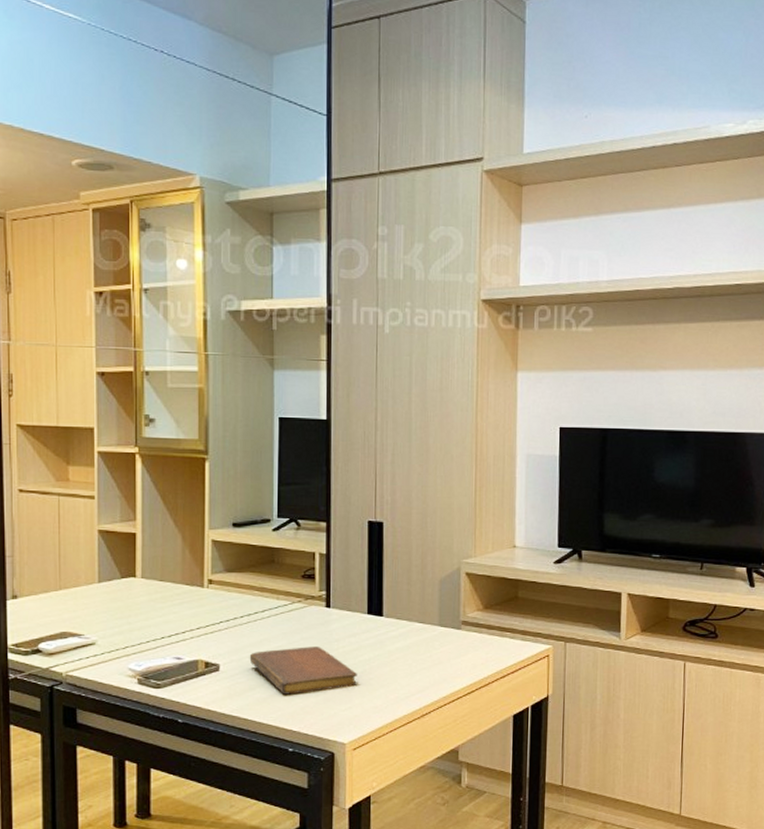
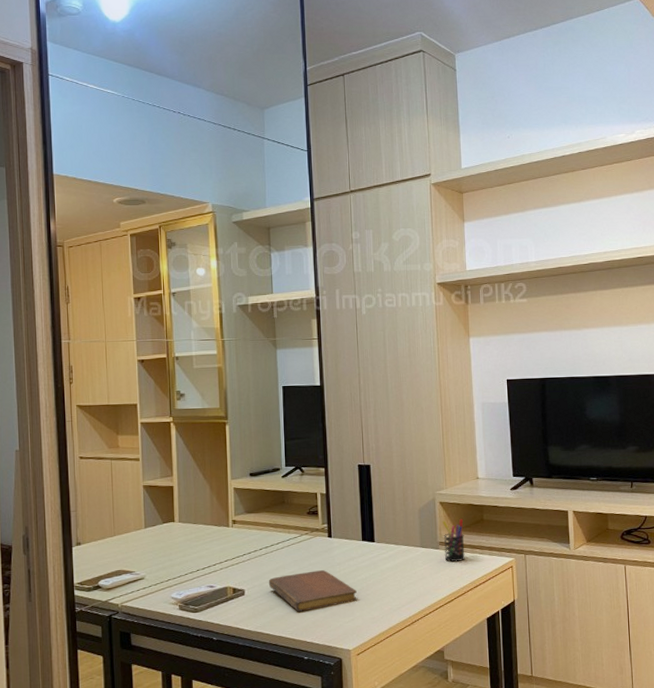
pen holder: none [468,594,494,645] -> present [442,518,465,562]

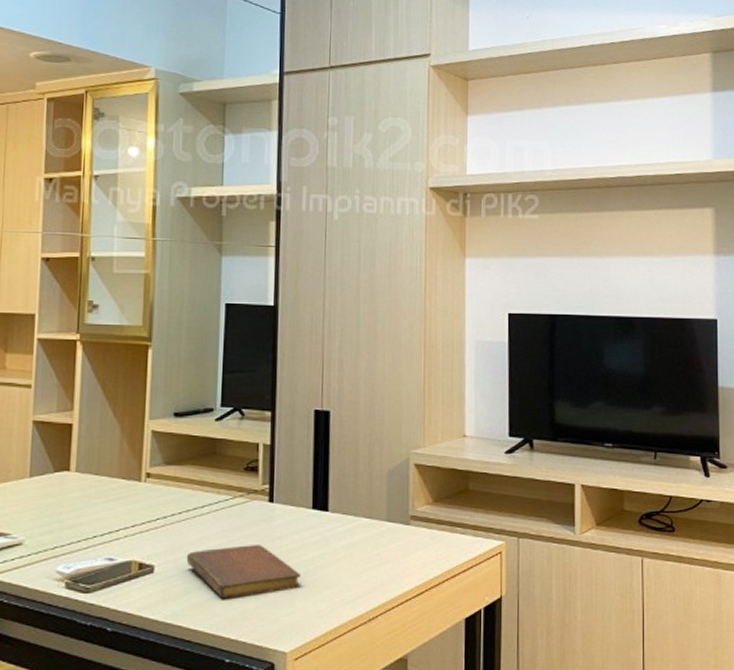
pen holder: present [442,518,465,562] -> none [417,486,443,542]

